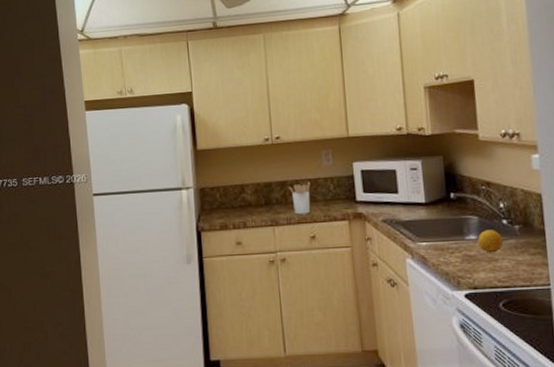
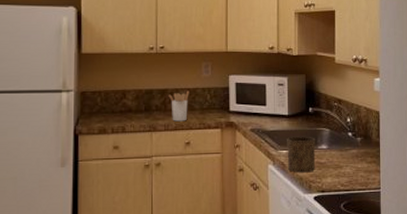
cup: none [426,225,464,268] -> present [287,136,316,173]
fruit: present [478,230,504,253] -> none [328,141,348,161]

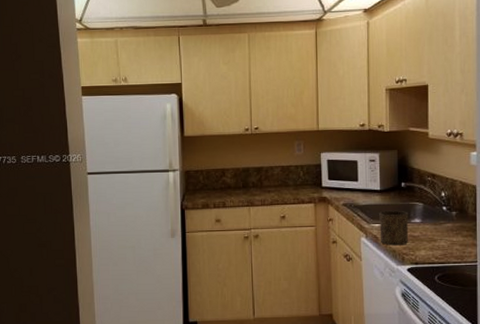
utensil holder: present [168,91,189,122] -> none [264,168,283,197]

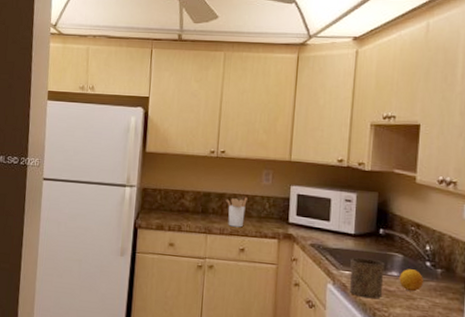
utensil holder: none [264,168,283,197] -> present [226,197,247,228]
fruit: none [421,215,443,235] -> present [399,269,424,292]

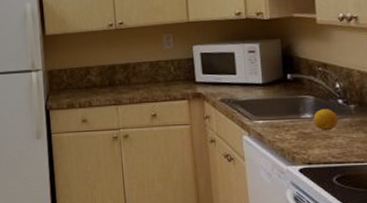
utensil holder: present [226,197,247,228] -> none [131,64,152,95]
cup: present [349,258,385,299] -> none [262,105,299,144]

